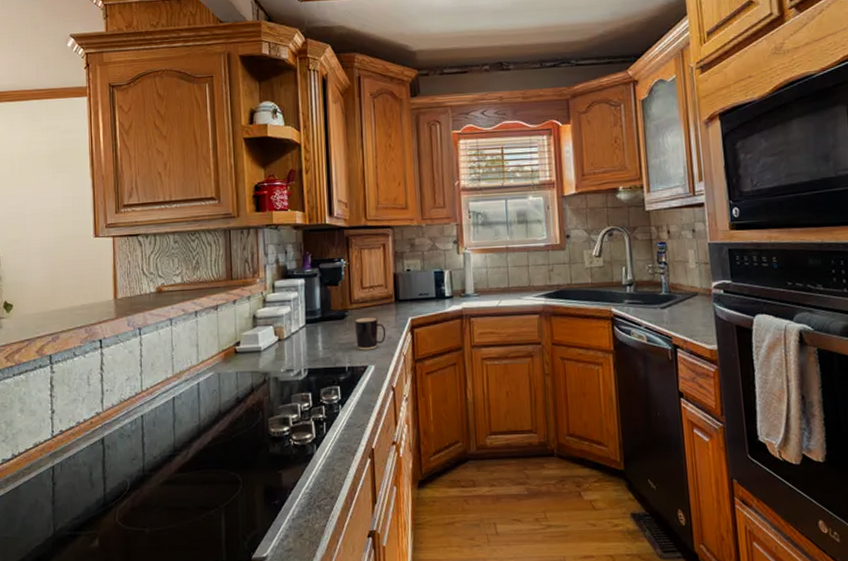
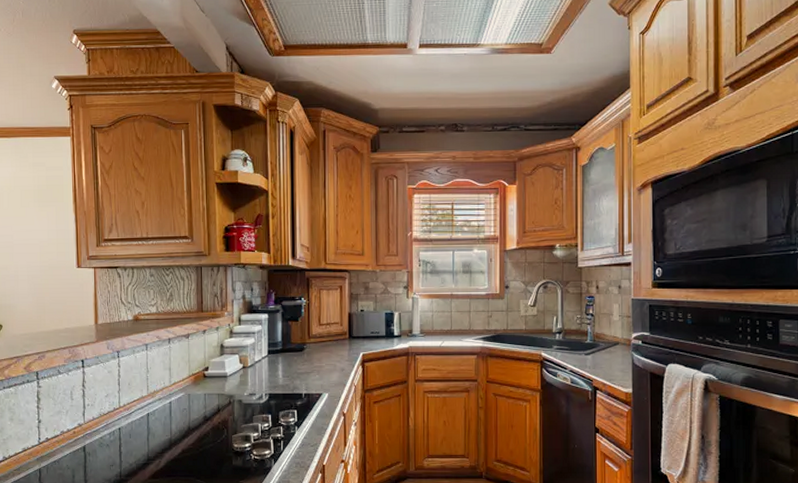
mug: present [354,316,386,351] -> none [311,350,340,380]

